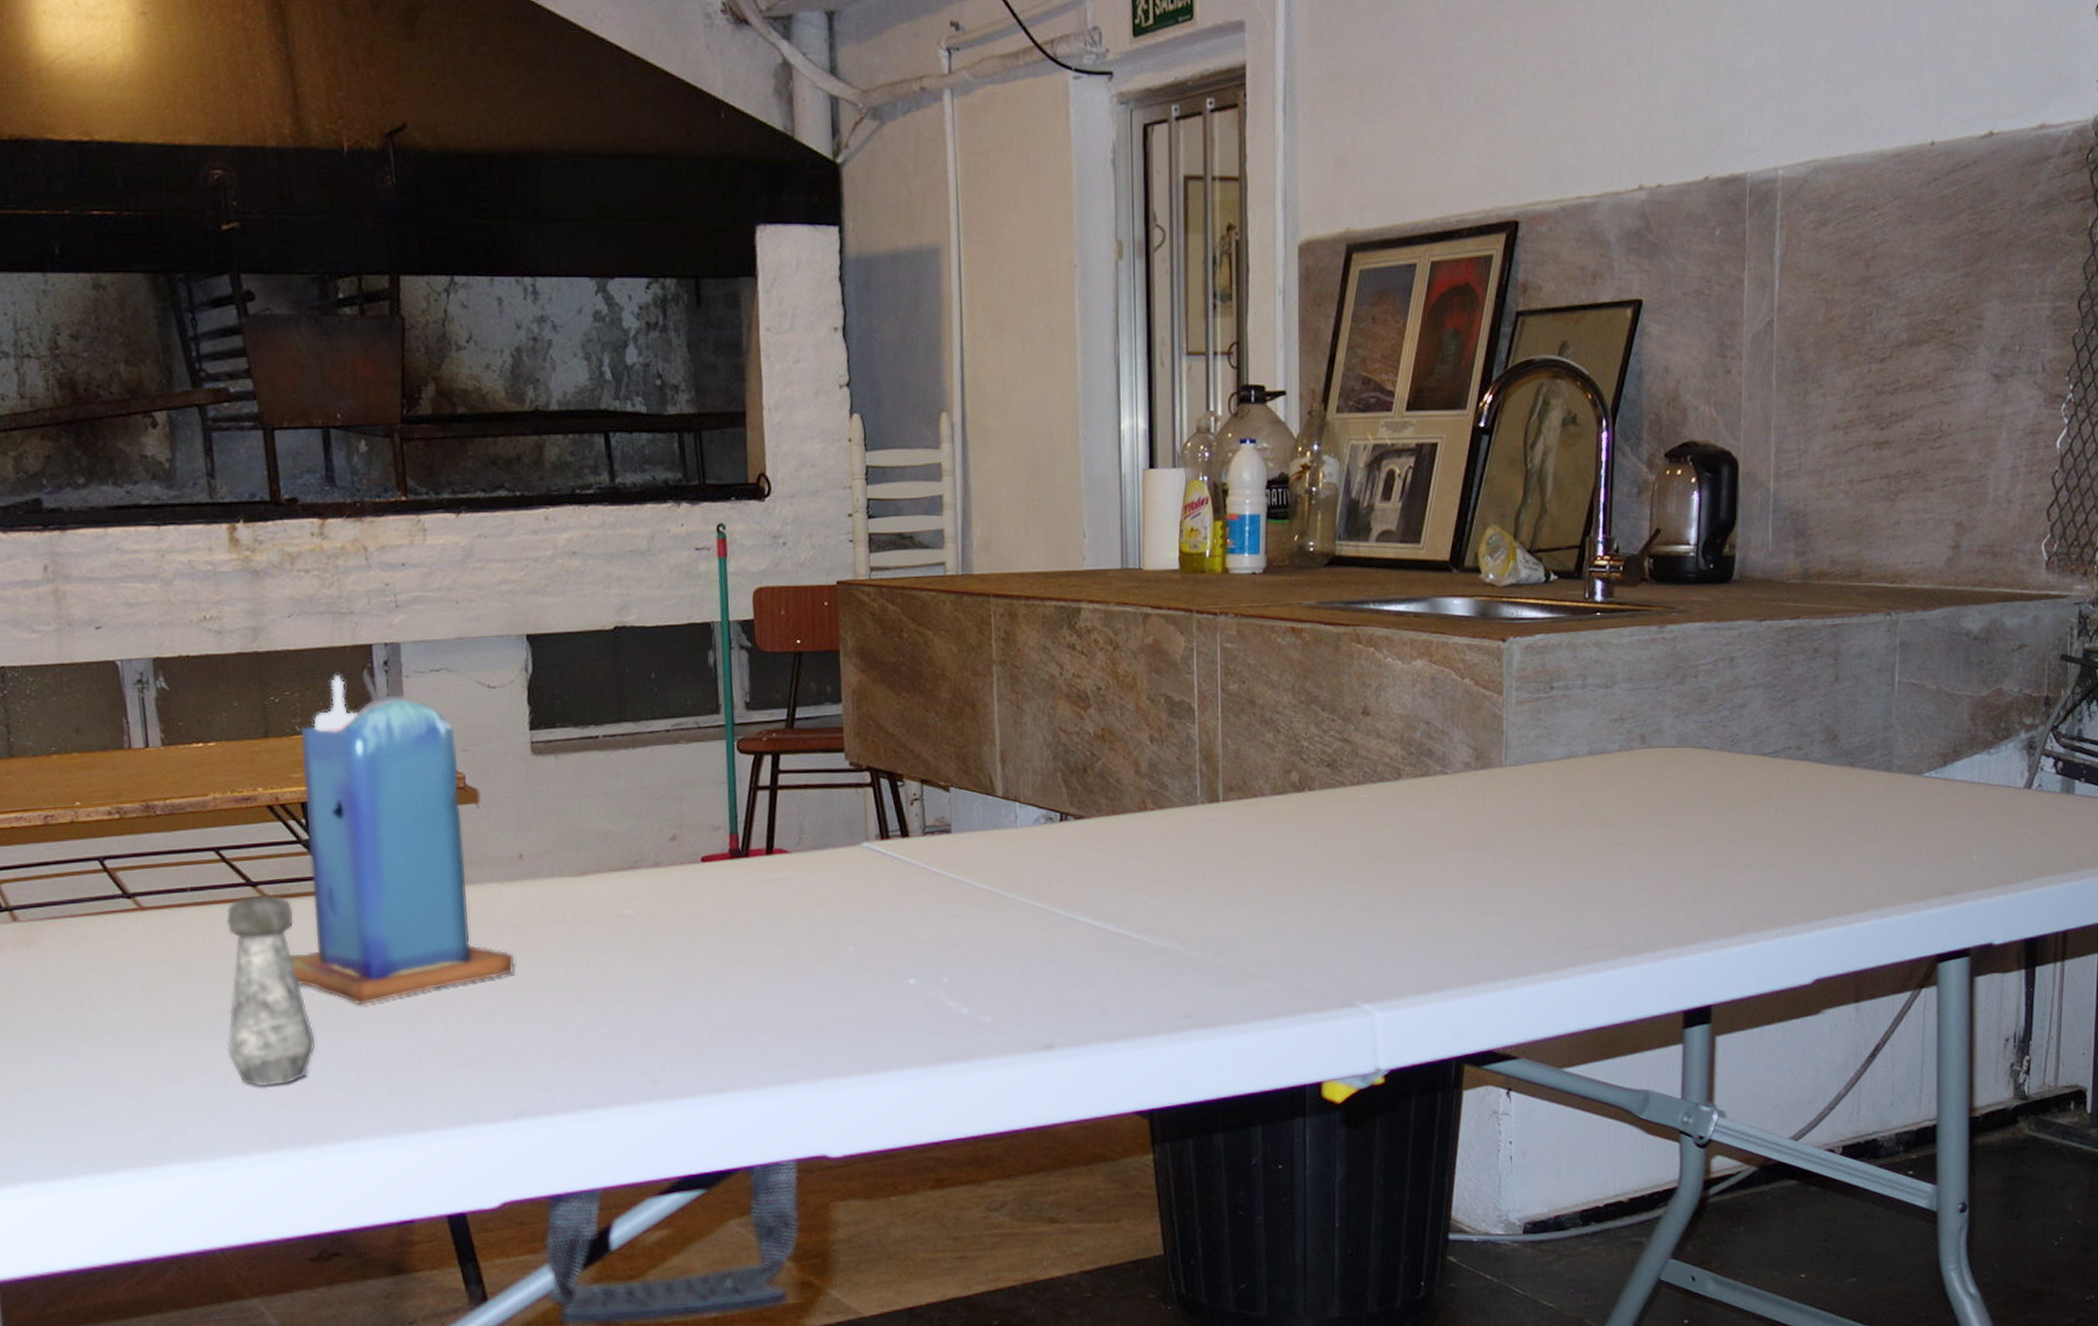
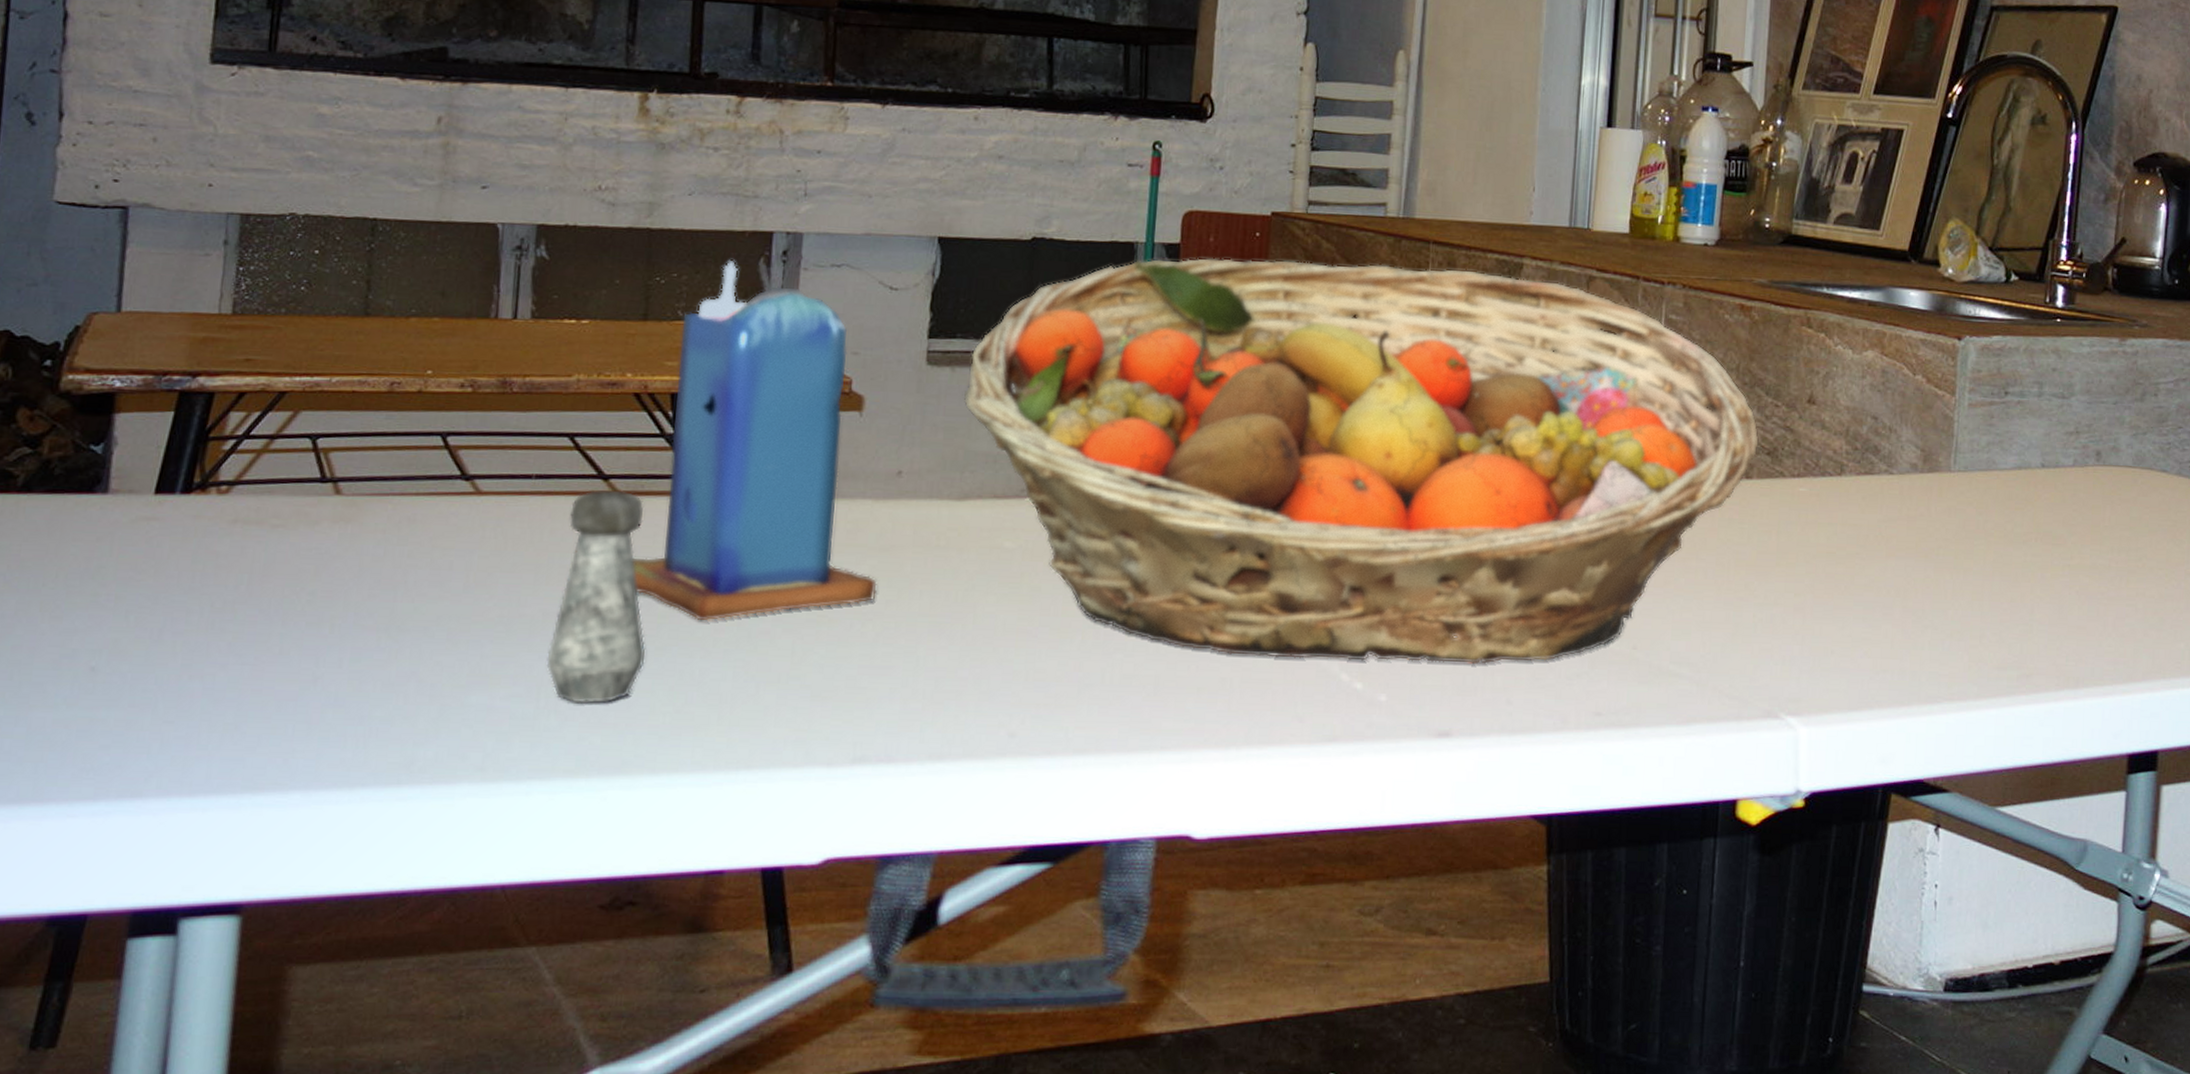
fruit basket: none [570,619,1318,993] -> present [963,258,1759,665]

